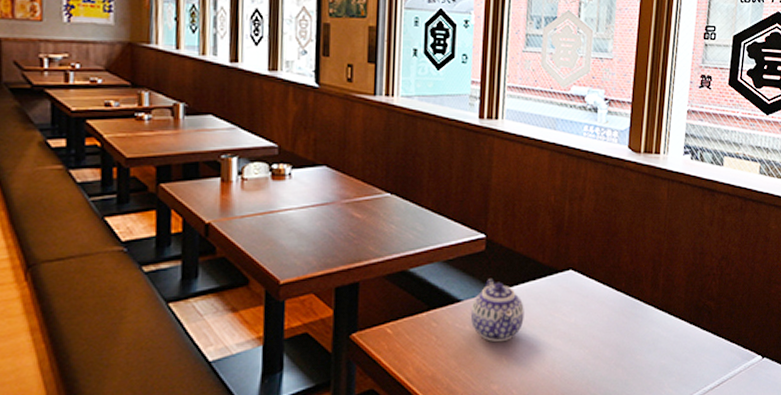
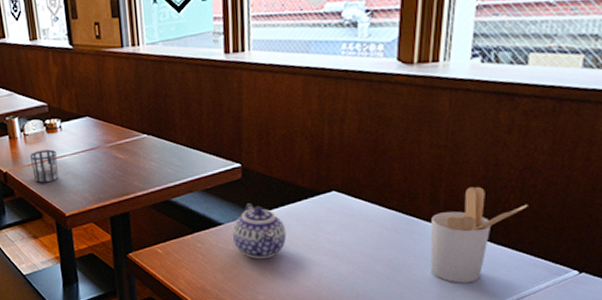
cup: none [244,200,280,241] -> present [29,149,59,183]
utensil holder: none [651,272,725,369] -> present [430,186,528,283]

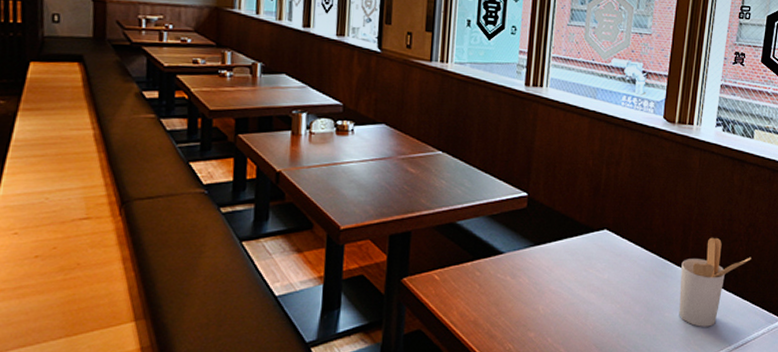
cup: present [29,149,59,183] -> none [311,152,343,189]
teapot: present [232,204,286,259] -> none [511,234,561,293]

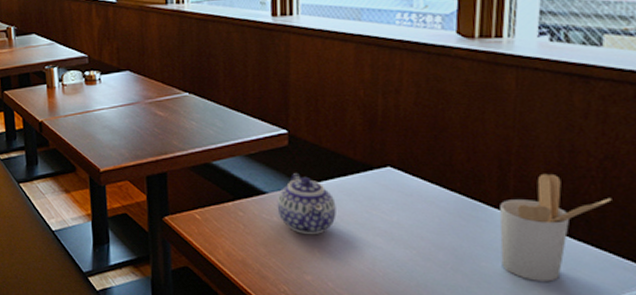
teapot: none [511,234,561,293] -> present [276,173,337,235]

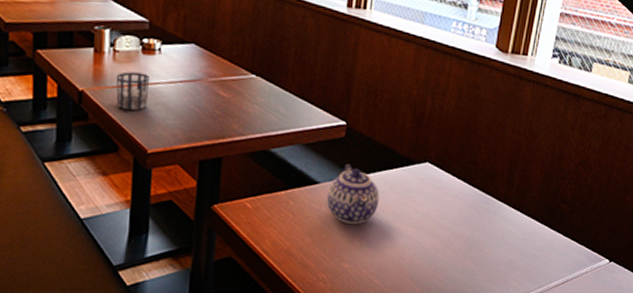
cup: none [66,101,95,136] -> present [116,71,149,111]
utensil holder: present [500,173,612,282] -> none [499,174,580,264]

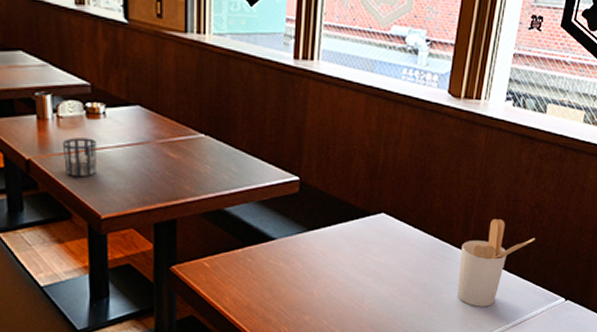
teapot: present [326,165,379,225] -> none [284,220,336,278]
utensil holder: none [499,174,580,264] -> present [457,218,535,307]

